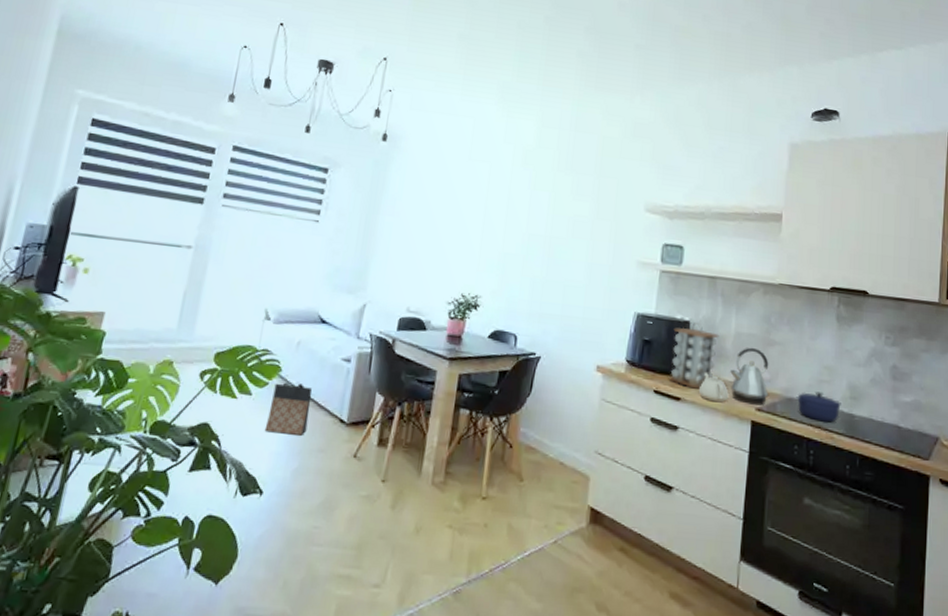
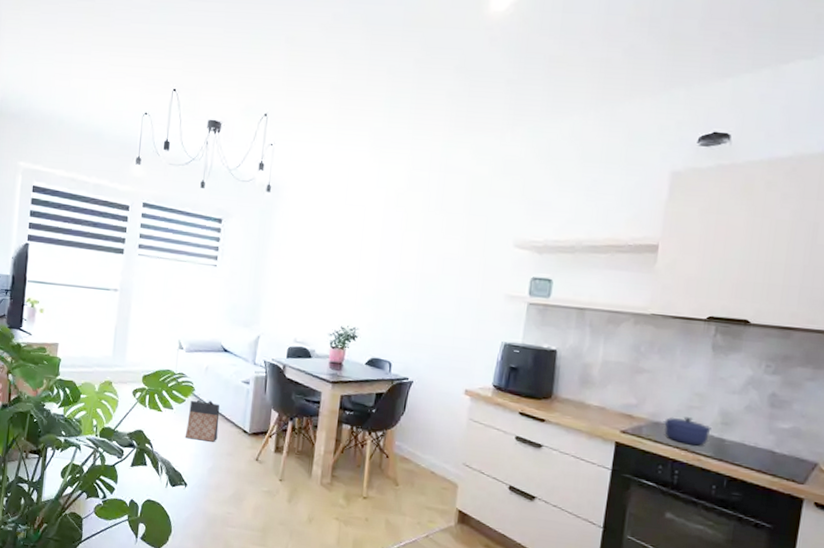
spice rack: present [669,321,719,389] -> none [535,350,586,412]
teapot: present [698,371,729,403] -> none [563,396,594,425]
kettle: present [730,347,769,405] -> none [595,374,637,428]

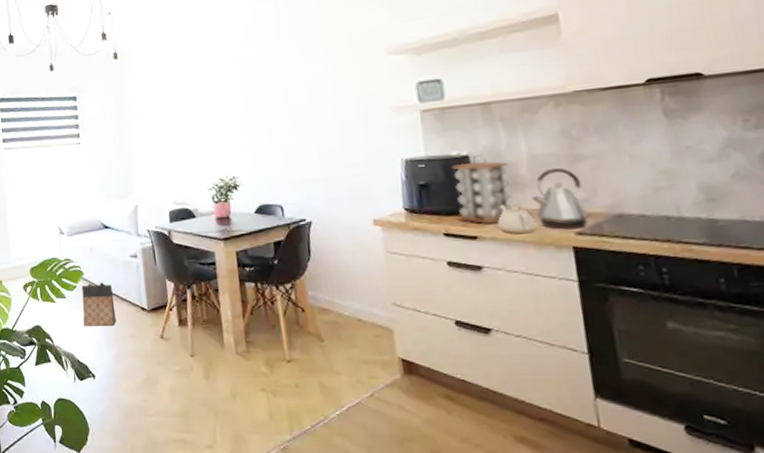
spice rack: none [535,350,586,412] -> present [451,154,512,224]
teapot: none [563,396,594,425] -> present [496,204,537,234]
kettle: none [595,374,637,428] -> present [532,167,589,230]
cooking pot: present [663,417,711,447] -> none [627,201,695,235]

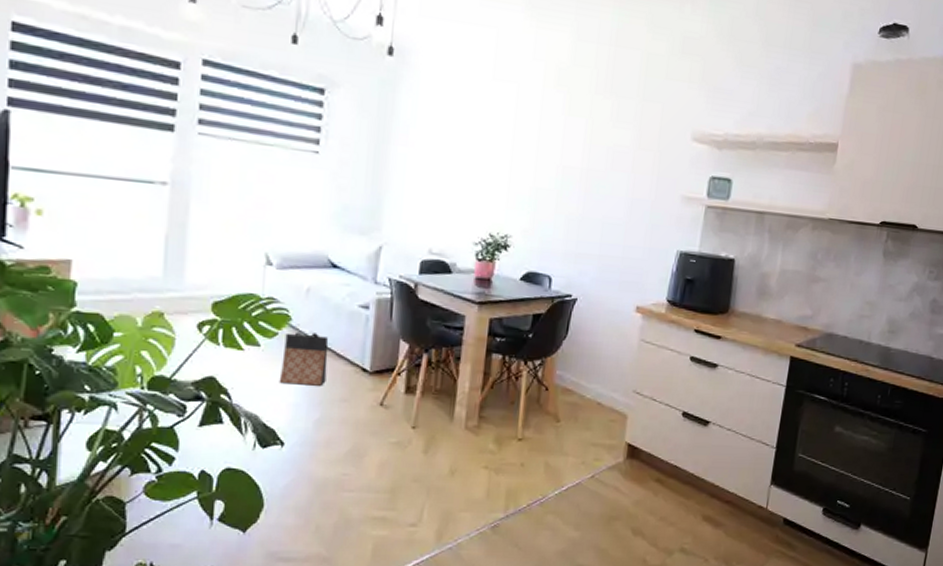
spice rack: present [451,154,512,224] -> none [711,259,764,327]
teapot: present [496,204,537,234] -> none [739,310,770,340]
kettle: present [532,167,589,230] -> none [772,284,812,341]

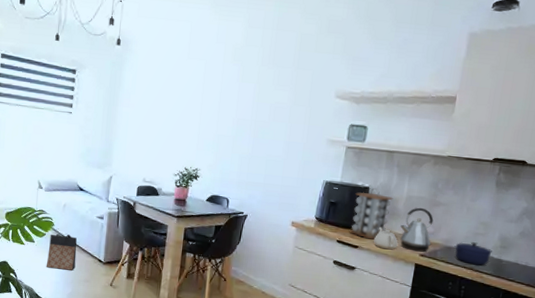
spice rack: none [711,259,764,327] -> present [350,187,393,240]
teapot: none [739,310,770,340] -> present [373,226,398,250]
kettle: none [772,284,812,341] -> present [400,207,434,252]
cooking pot: none [836,326,879,357] -> present [454,242,492,266]

